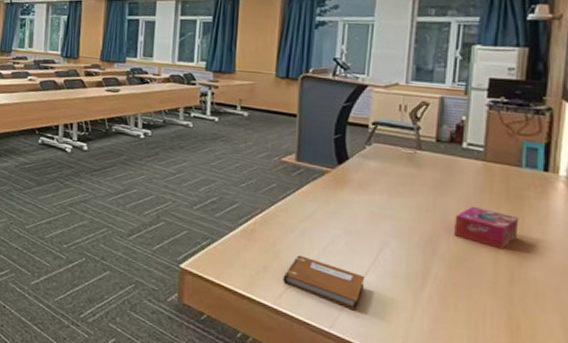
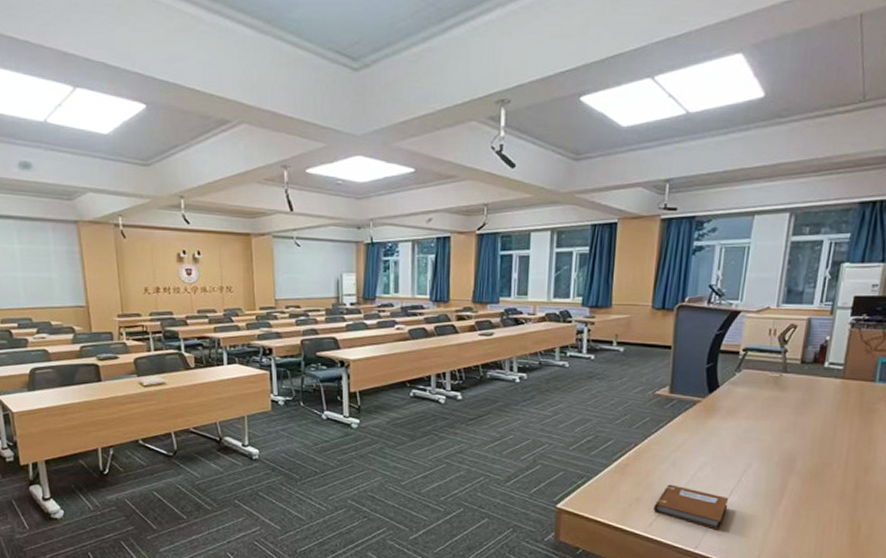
tissue box: present [454,206,519,249] -> none [810,422,869,461]

